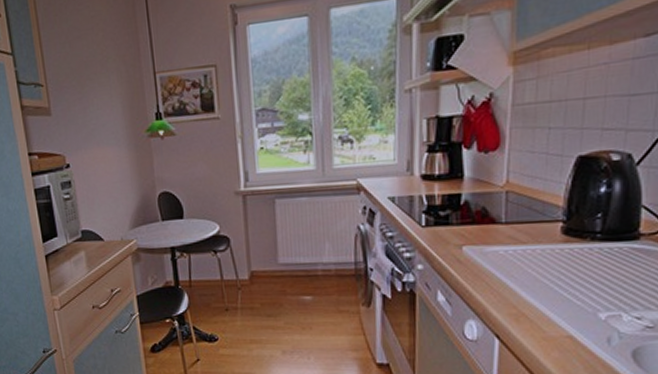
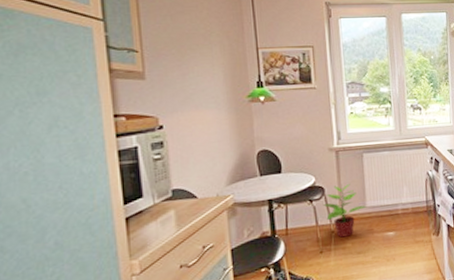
potted plant: none [228,235,279,296] -> present [322,184,367,238]

